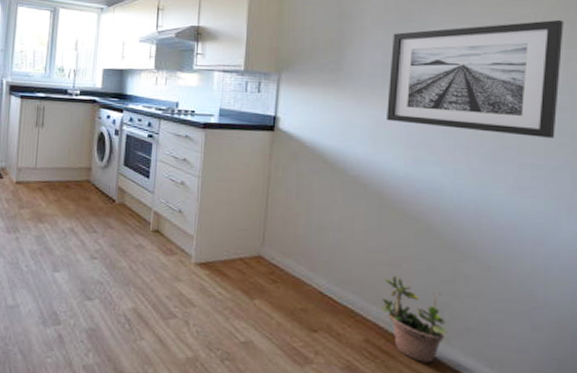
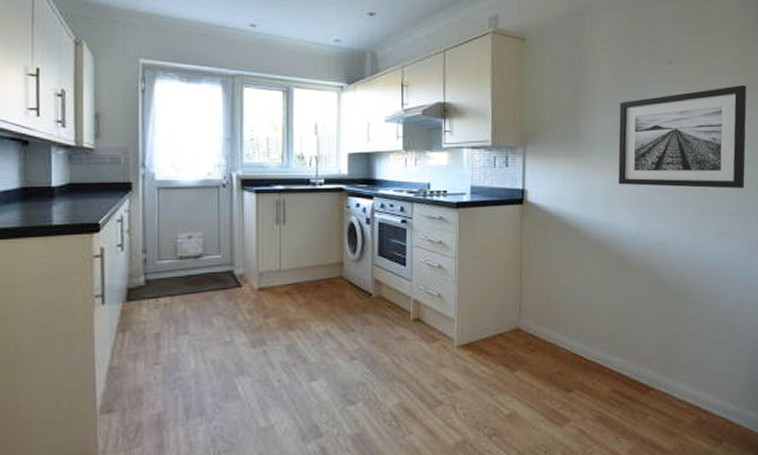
potted plant: present [379,276,448,364] -> none [622,327,676,400]

